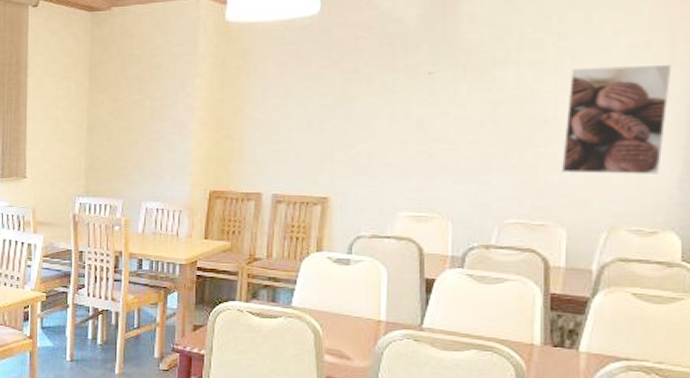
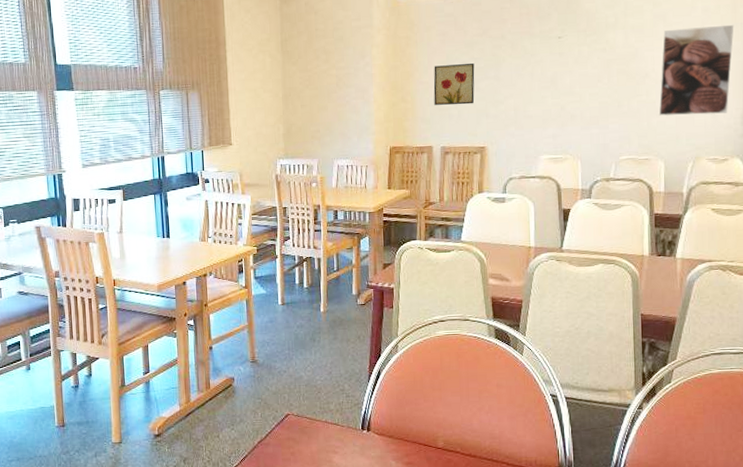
wall art: none [266,100,319,147] -> present [433,63,475,105]

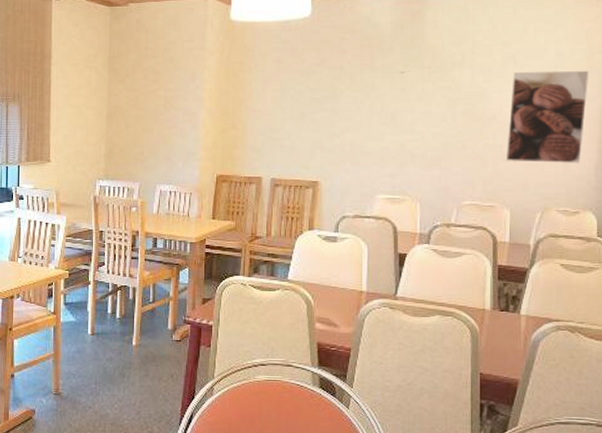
wall art: present [433,63,475,105] -> none [266,93,311,136]

